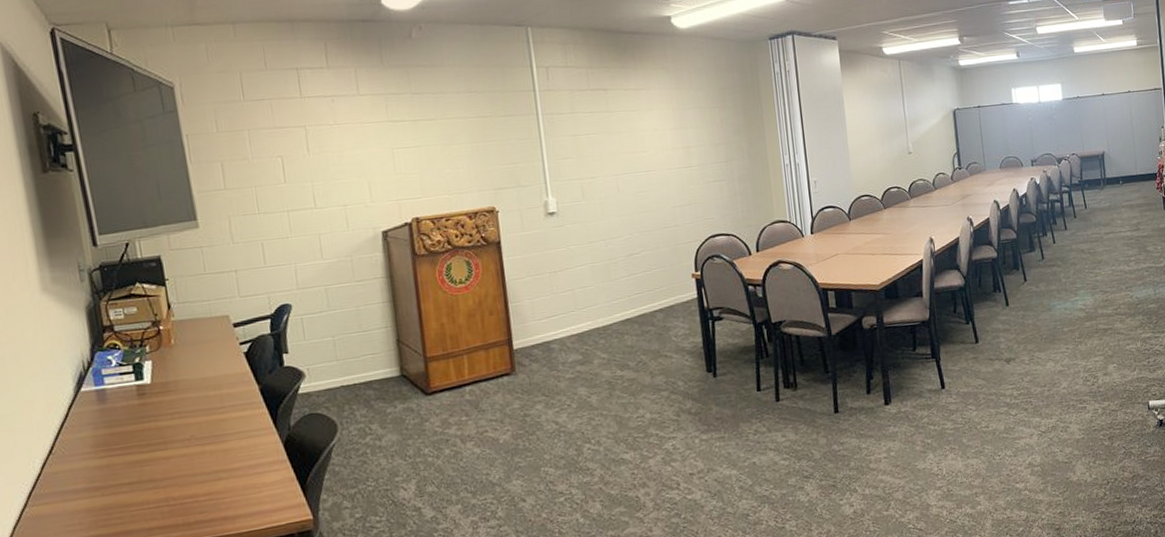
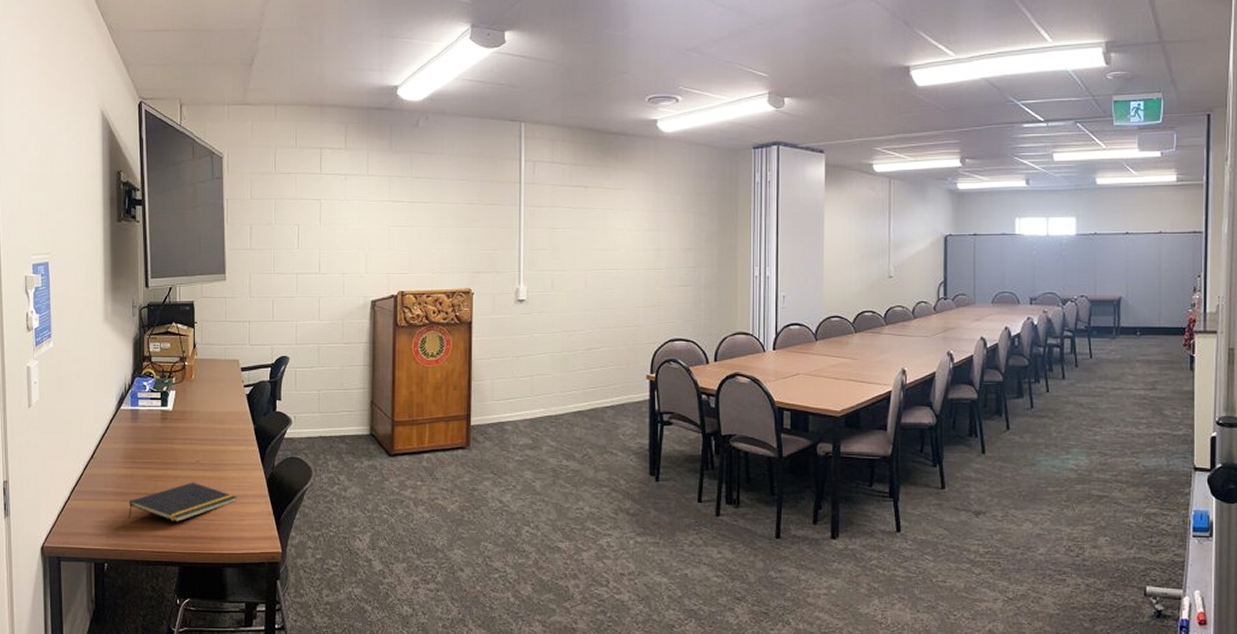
notepad: none [109,460,250,515] -> present [128,482,237,522]

